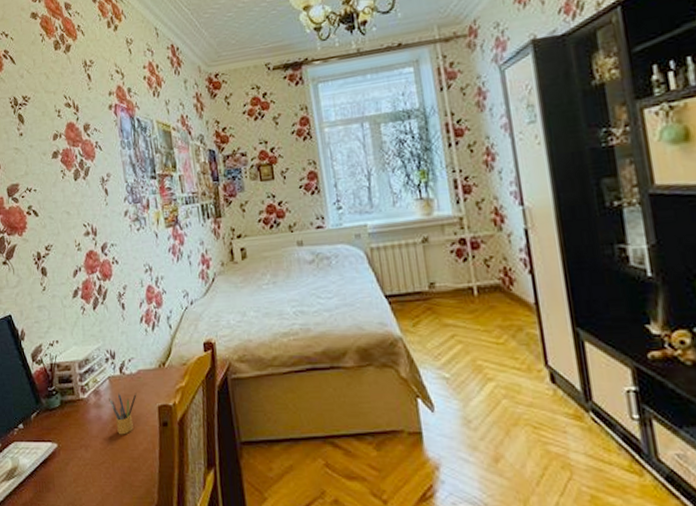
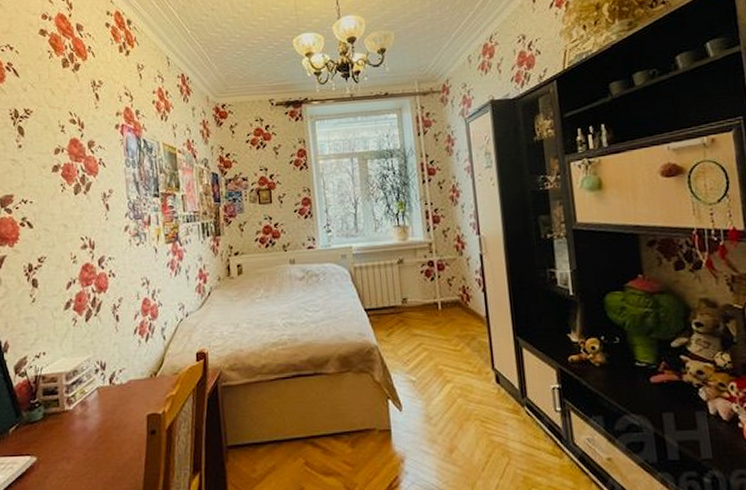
pencil box: present [109,393,137,435] -> none [96,402,126,445]

